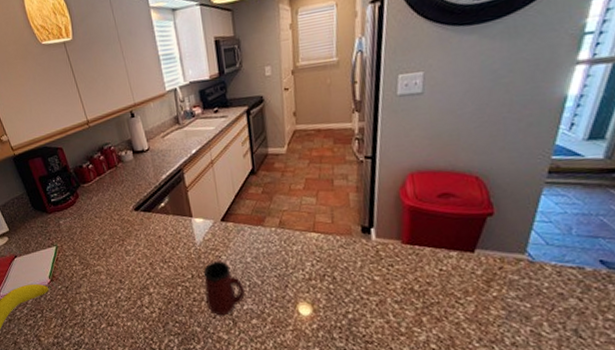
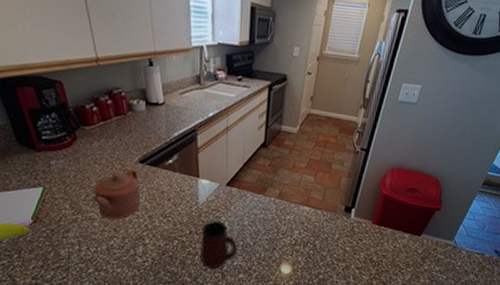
teapot: none [97,217,141,271] -> present [92,168,141,220]

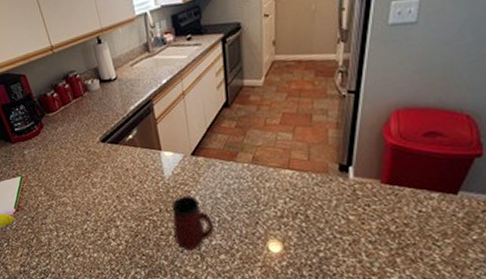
teapot: present [92,168,141,220] -> none [63,149,107,203]

